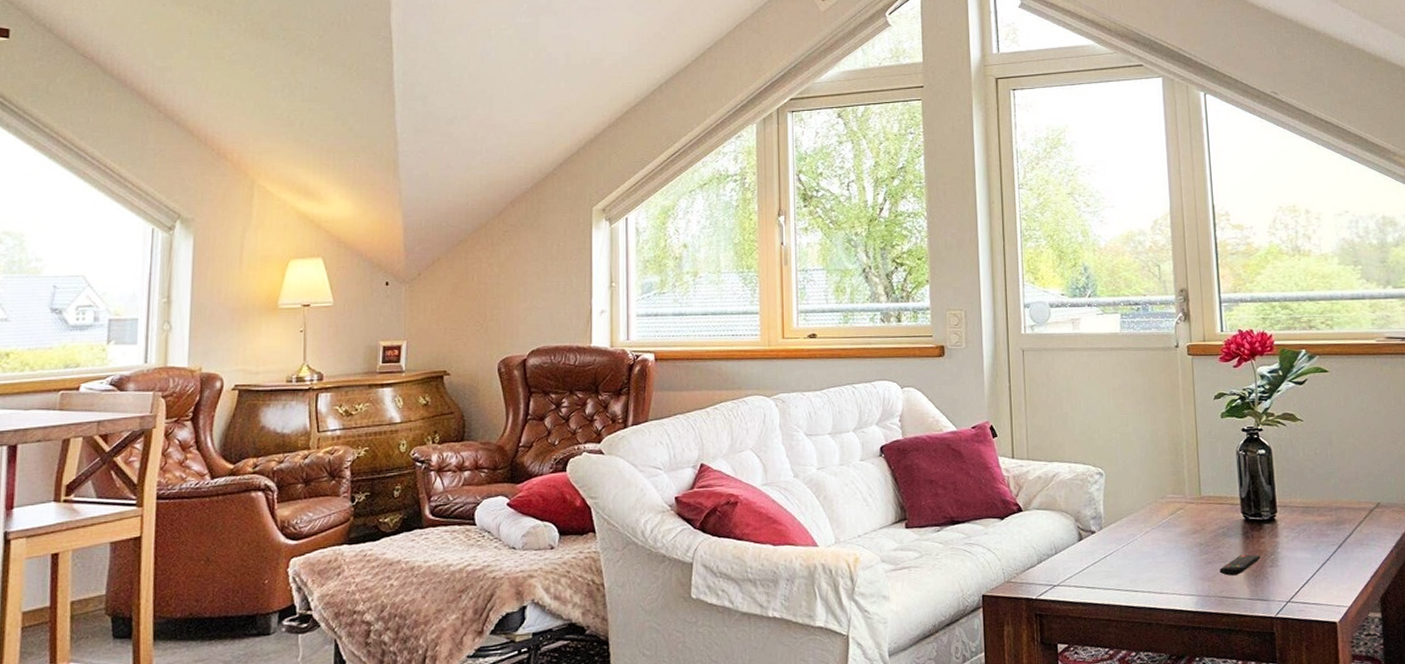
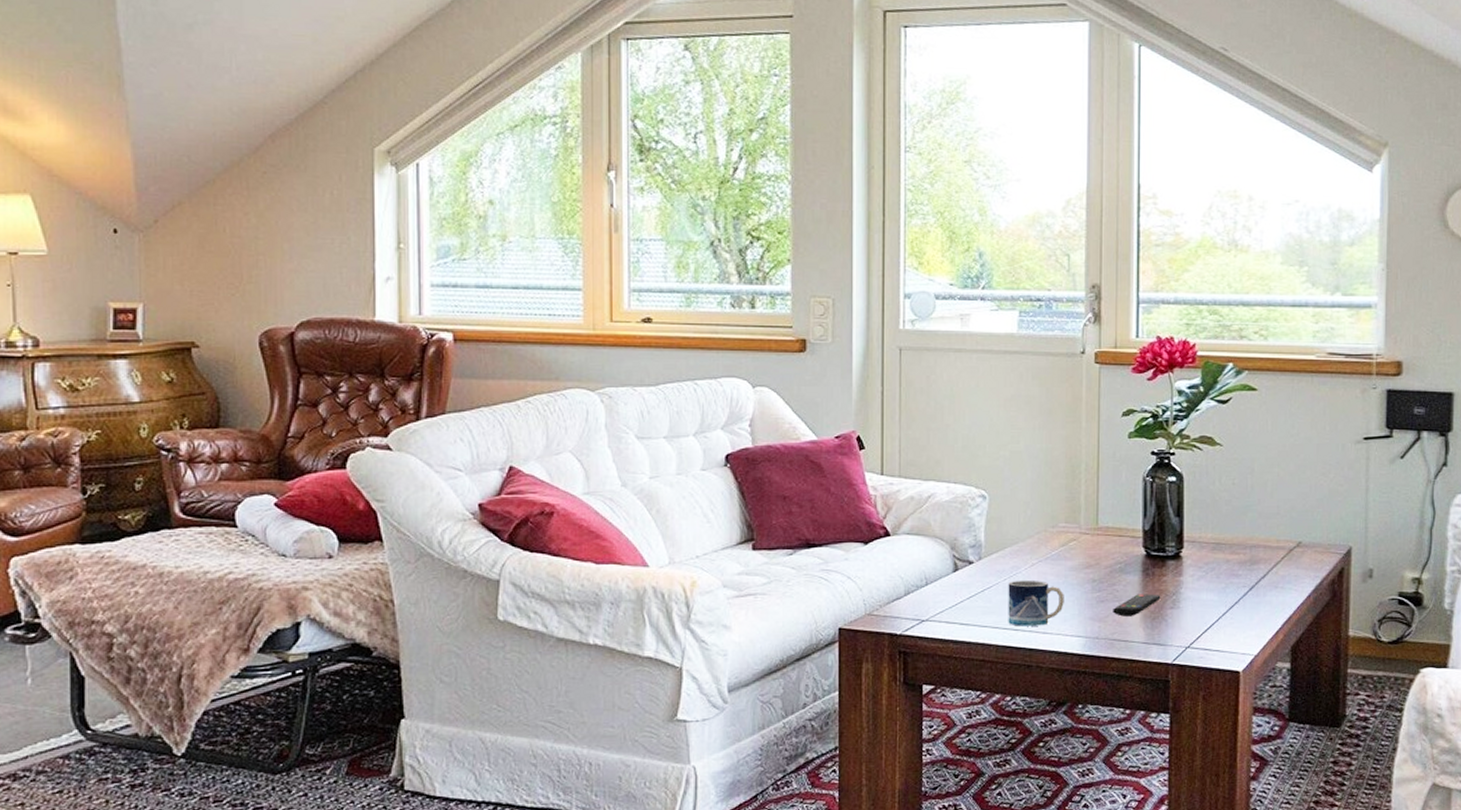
mug: none [1127,545,1177,588] -> present [1008,579,1064,626]

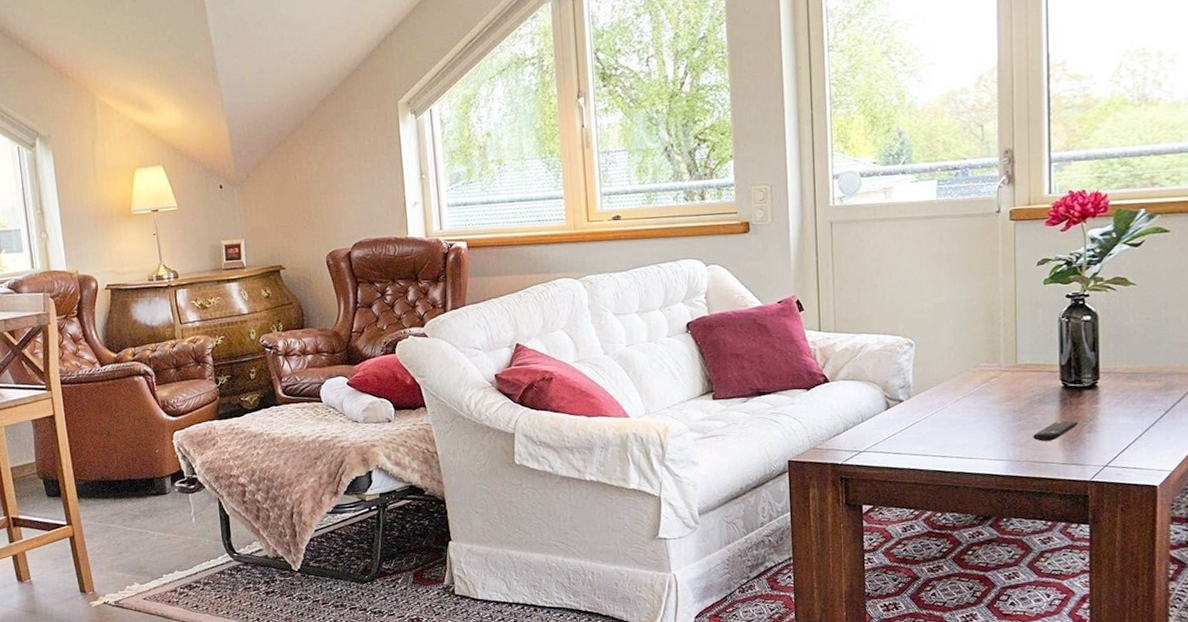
mug: present [1008,579,1064,626] -> none [935,413,987,453]

